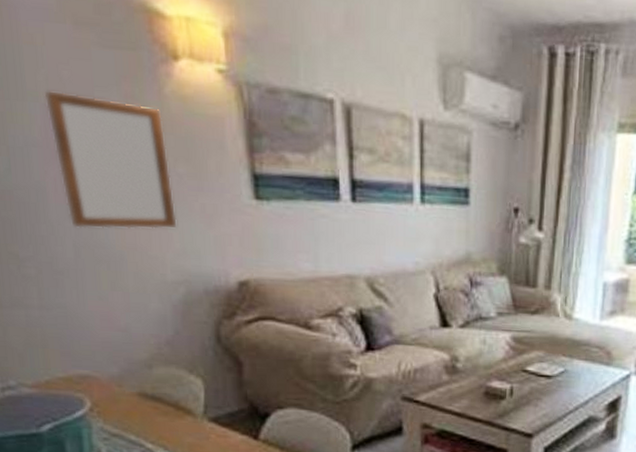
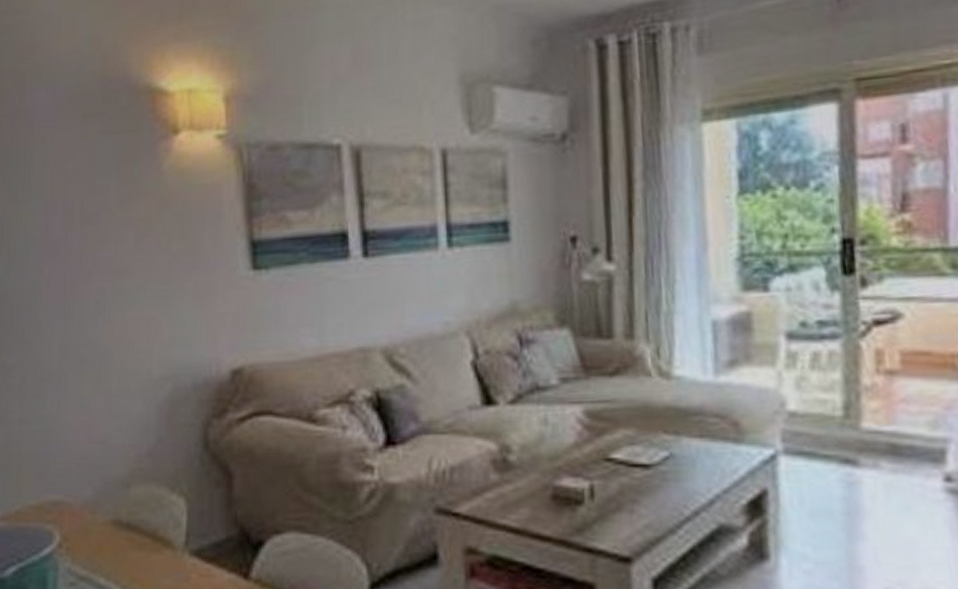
home mirror: present [44,89,177,230] -> none [48,185,167,327]

